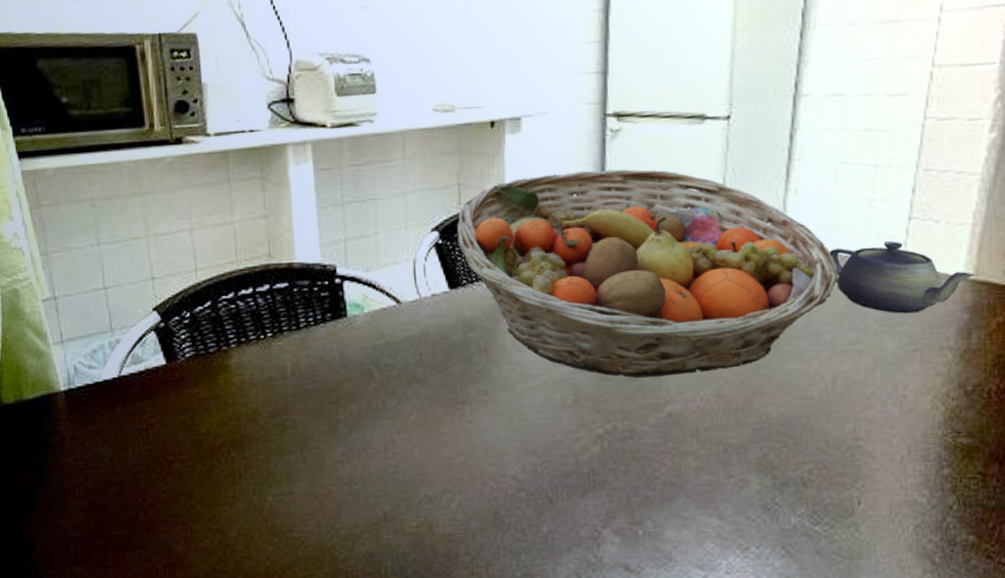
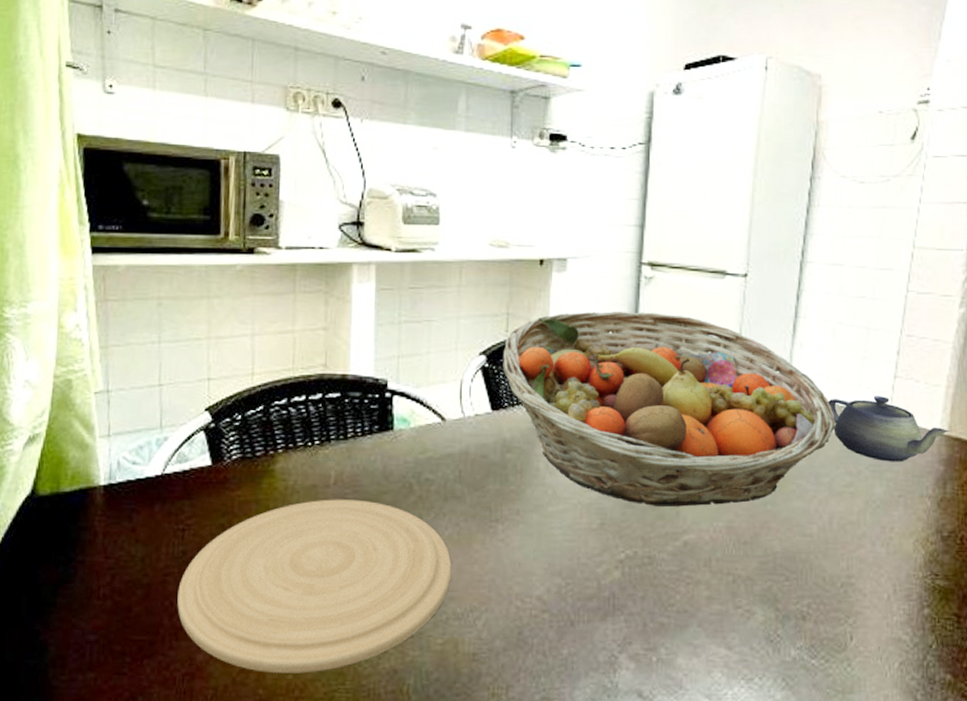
plate: none [149,389,421,561] -> present [177,499,452,673]

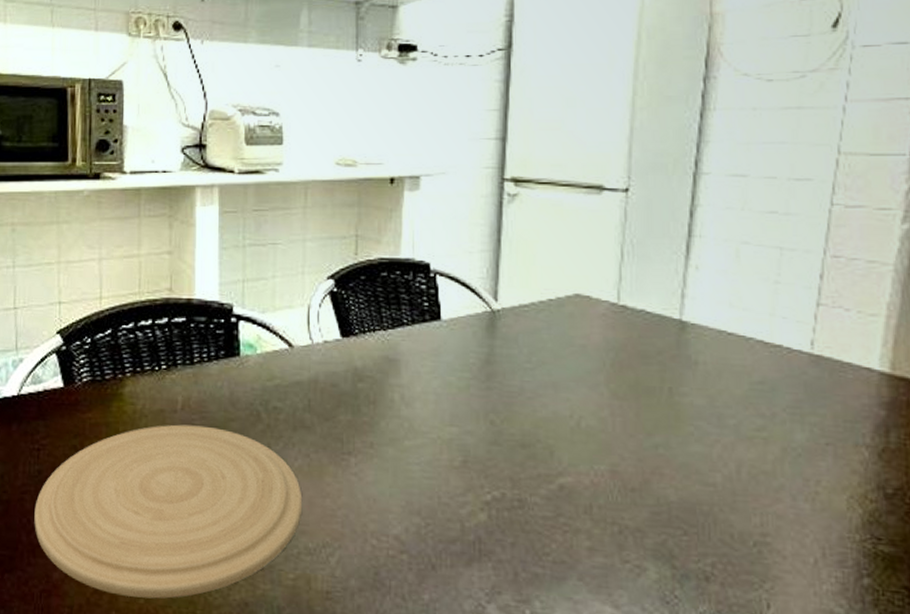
fruit basket: present [503,311,836,507] -> none [352,232,743,447]
teapot: present [828,396,950,462] -> none [732,327,892,405]

